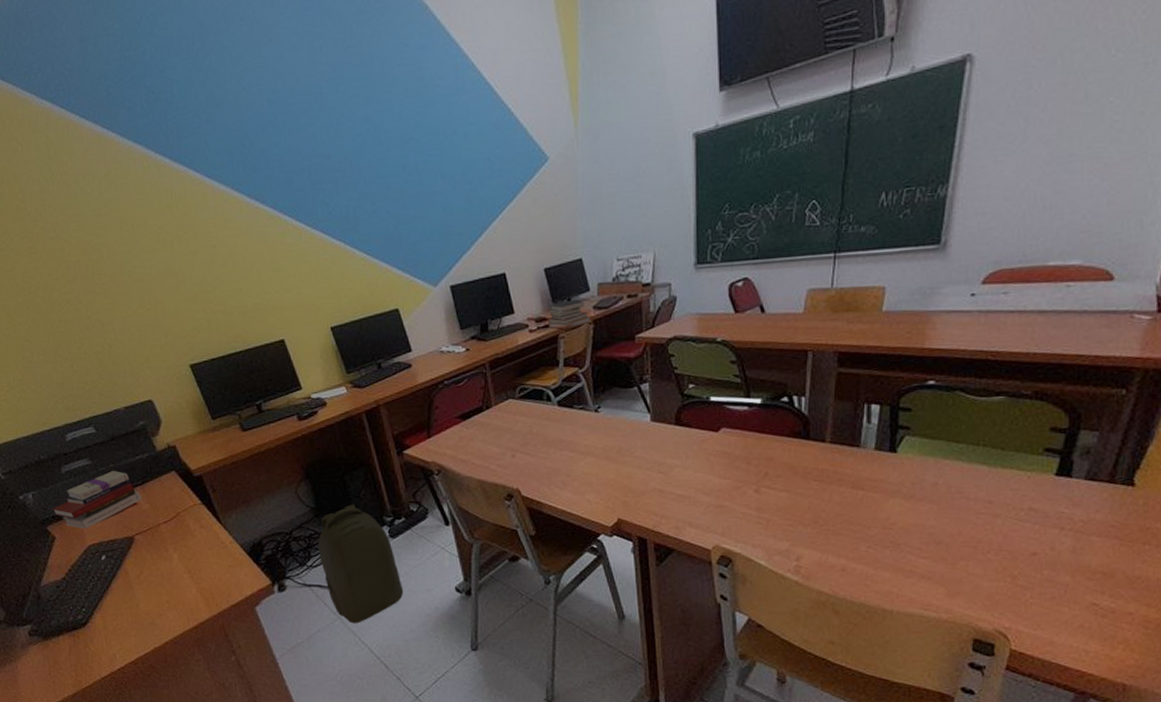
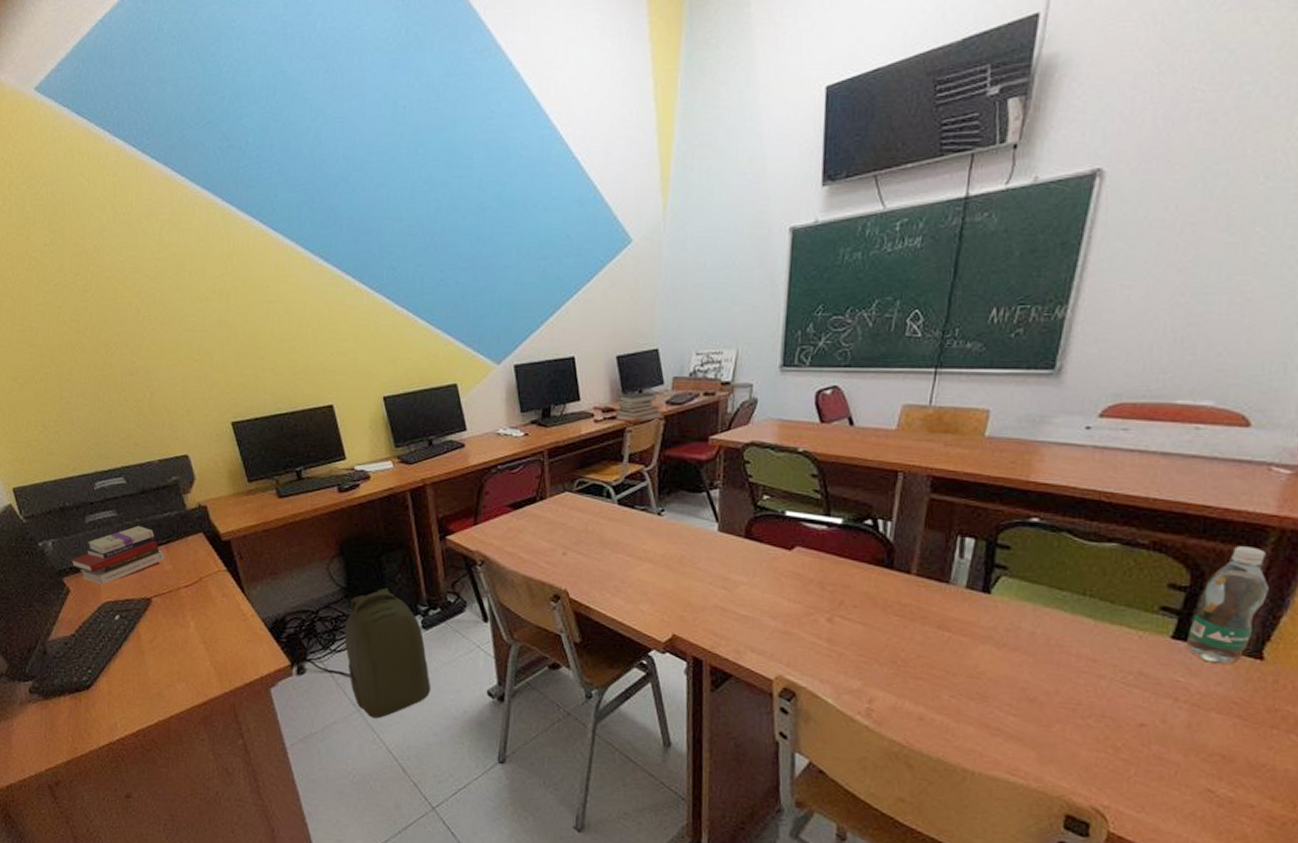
bottle: none [1067,387,1136,494] -> present [1185,546,1269,665]

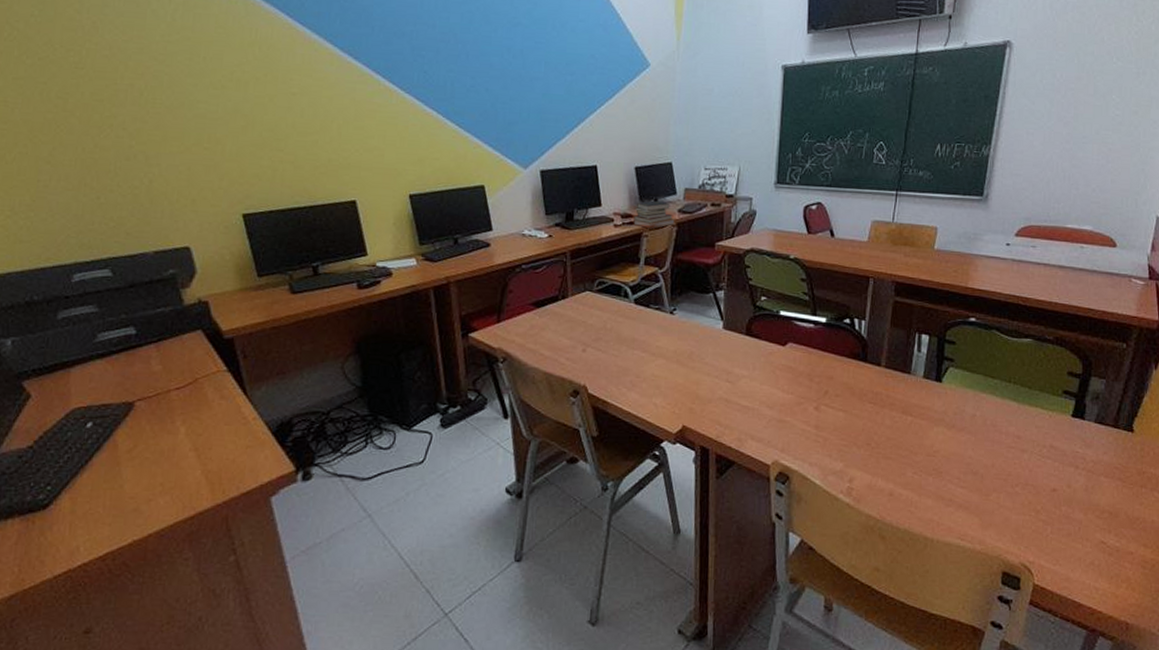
books: present [70,526,165,585] -> none [34,322,155,389]
backpack: present [344,588,431,719] -> none [357,386,448,523]
bottle: present [1185,546,1269,665] -> none [1081,341,1134,437]

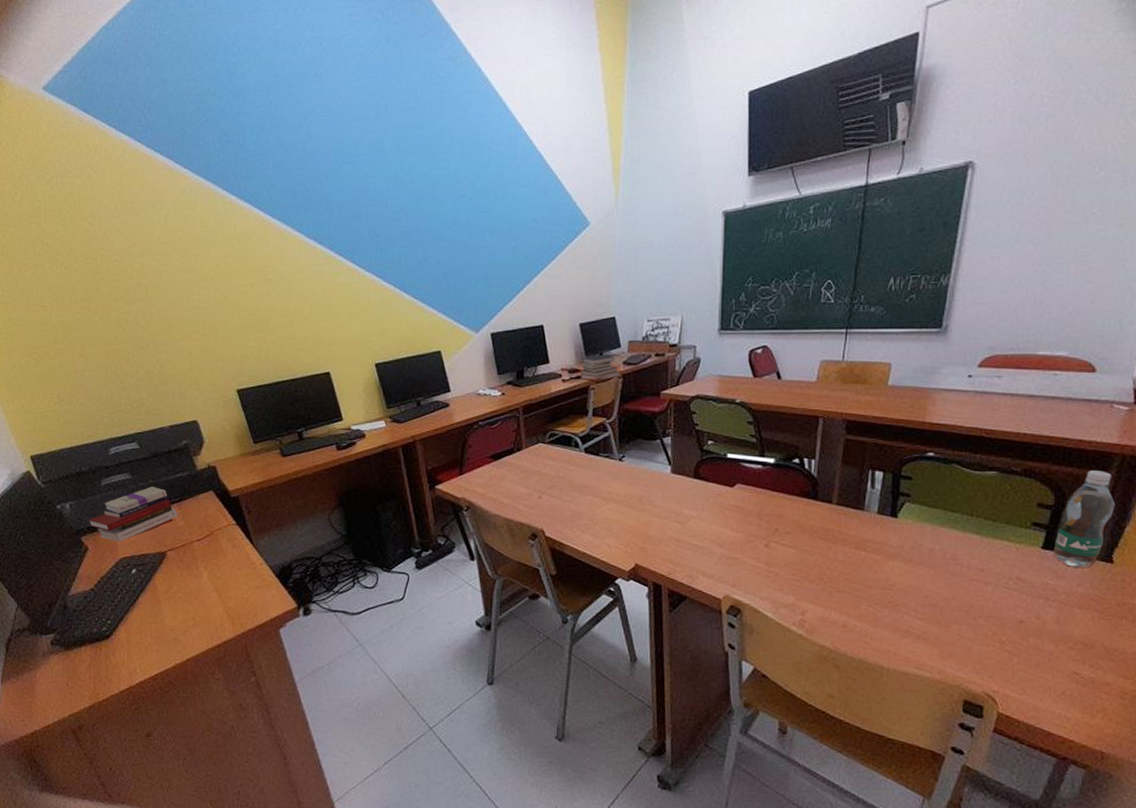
books: none [34,322,155,389] -> present [88,487,178,542]
bottle: none [1081,341,1134,437] -> present [1052,470,1115,569]

